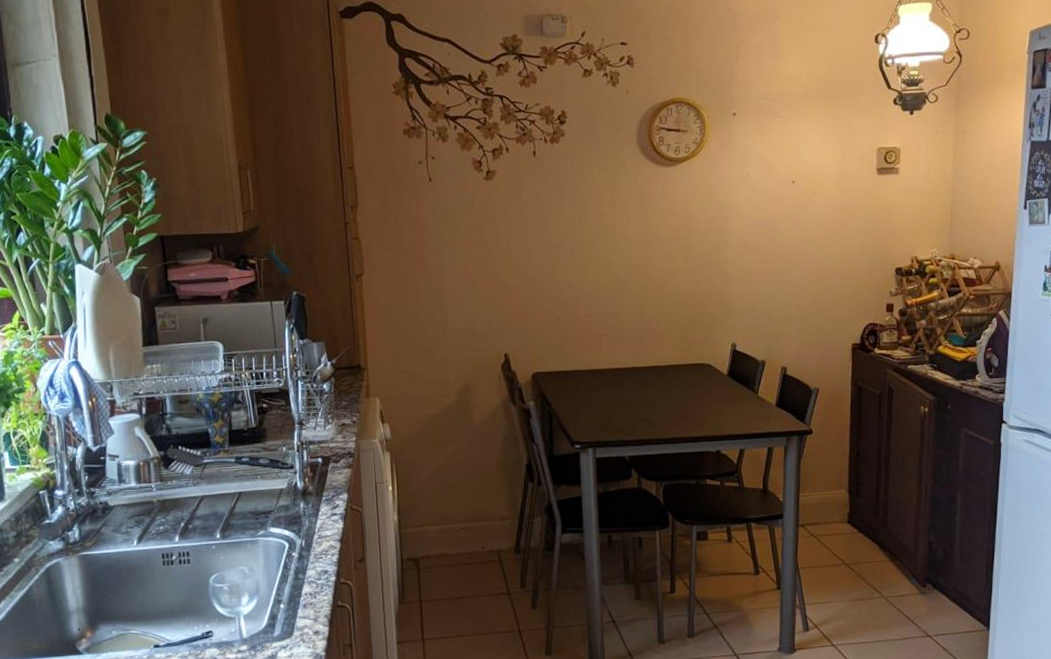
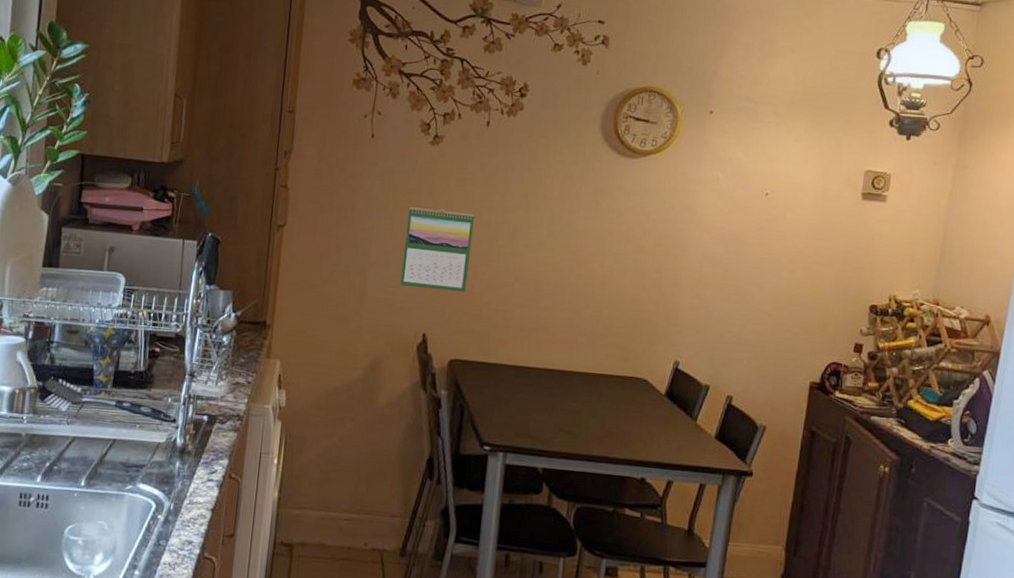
calendar: none [474,238,538,314] -> present [400,207,475,293]

